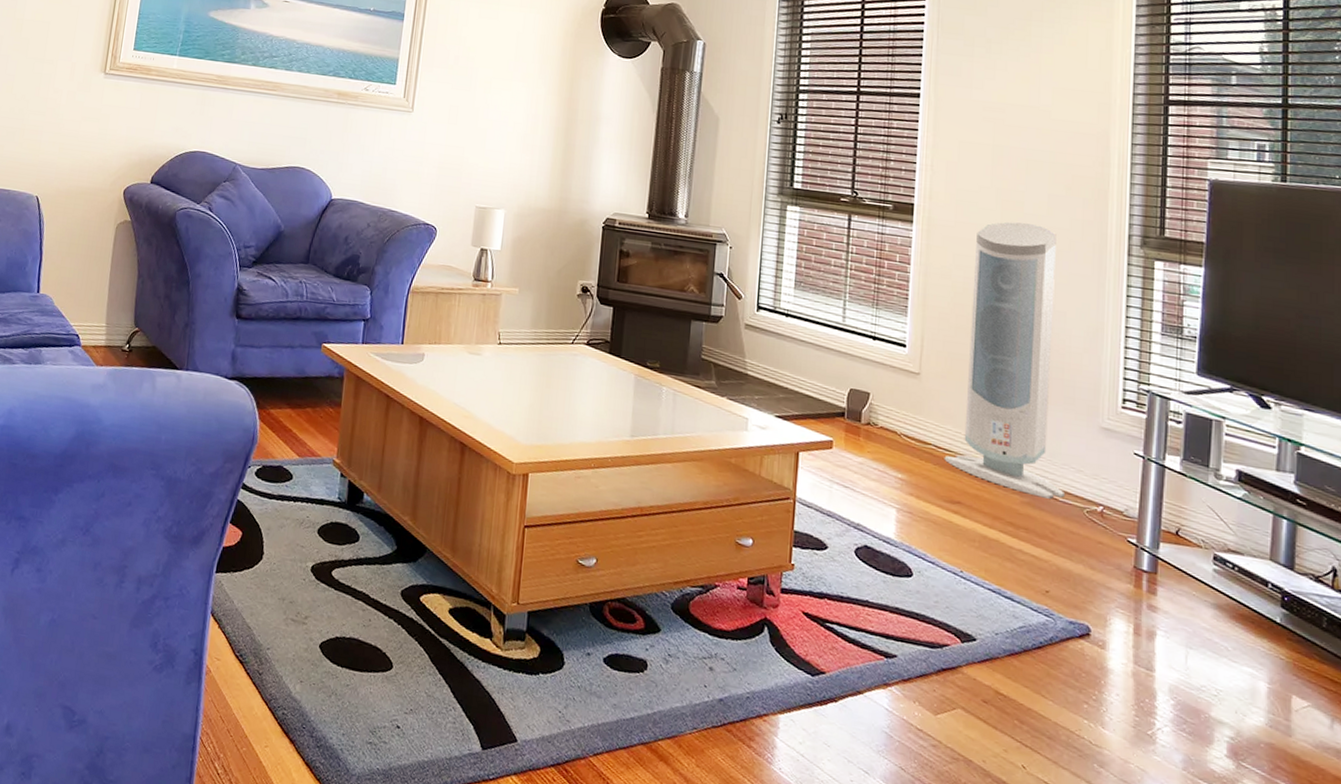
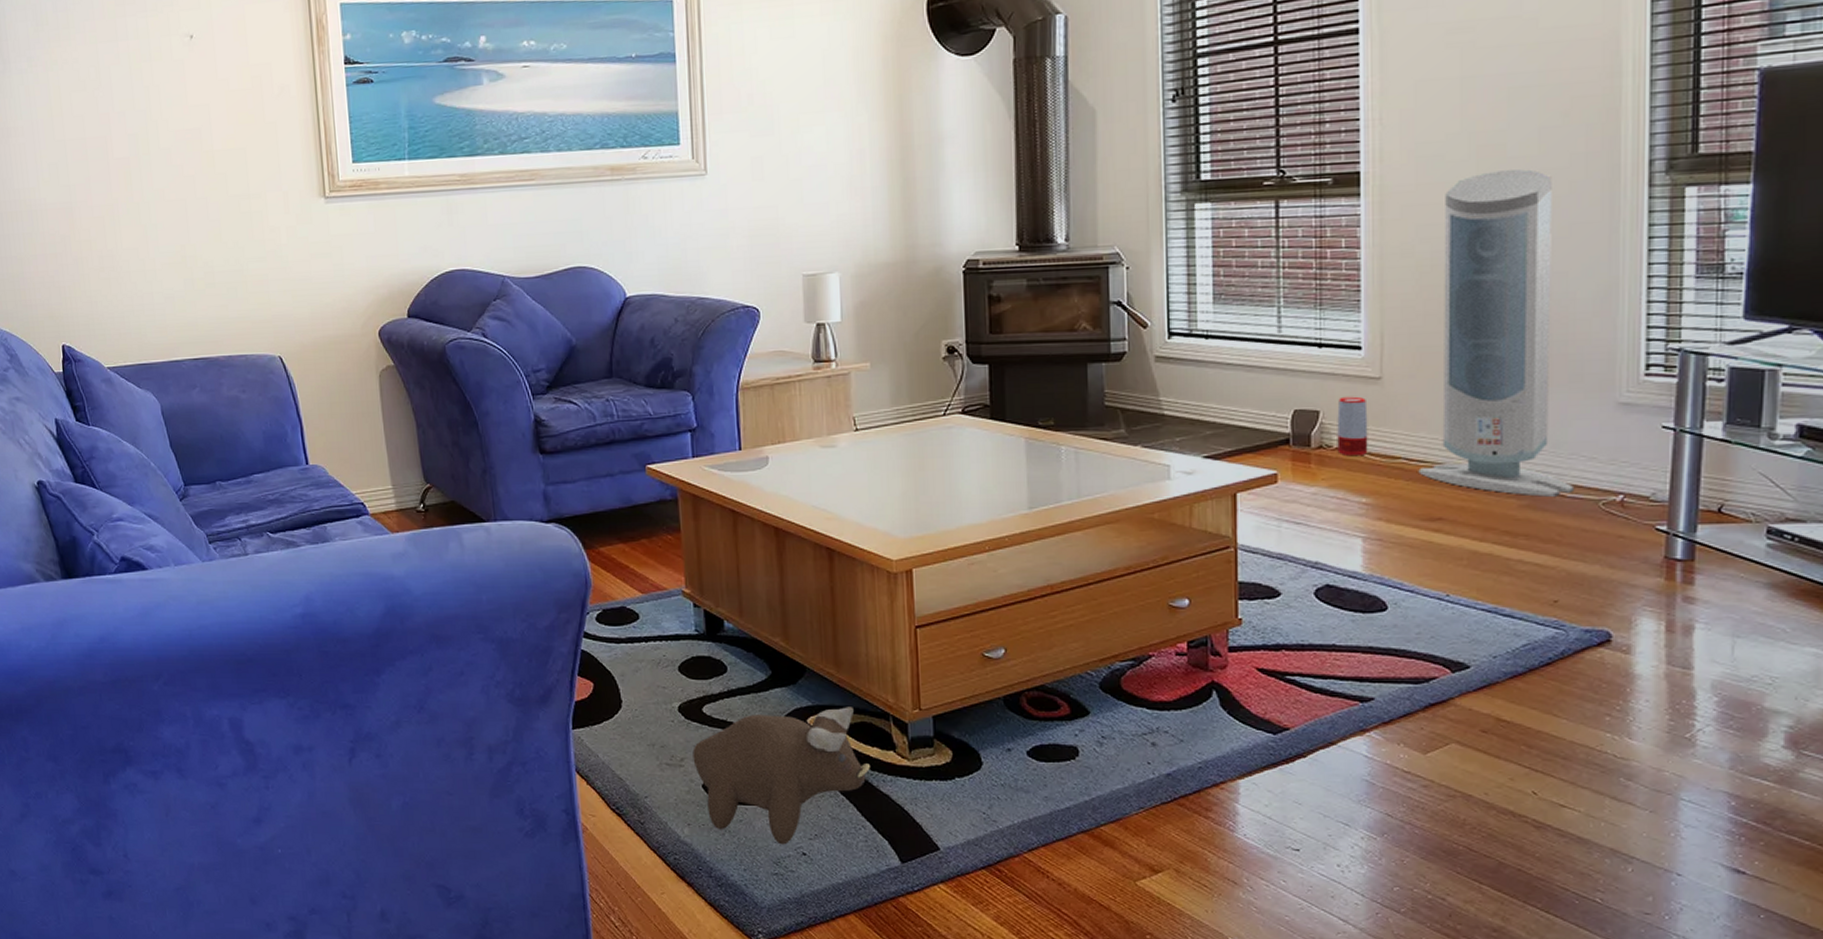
plush toy: none [315,584,468,715] -> present [692,707,870,845]
speaker: none [882,384,908,437] -> present [1337,396,1368,455]

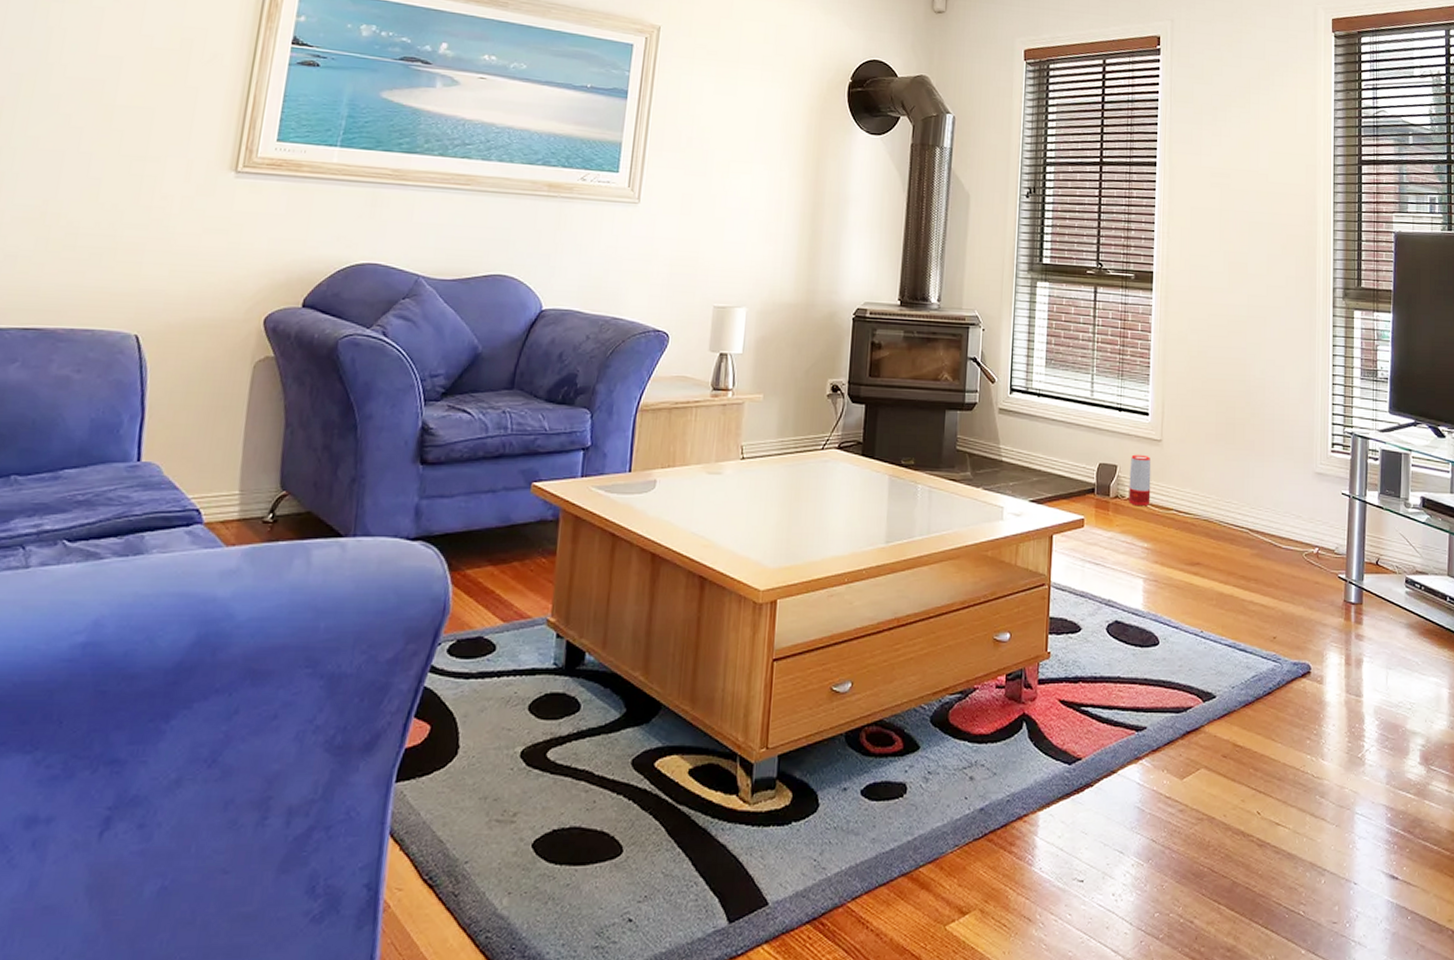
plush toy: present [692,707,870,845] -> none [526,747,711,911]
air purifier: present [1418,169,1575,497] -> none [1184,283,1288,547]

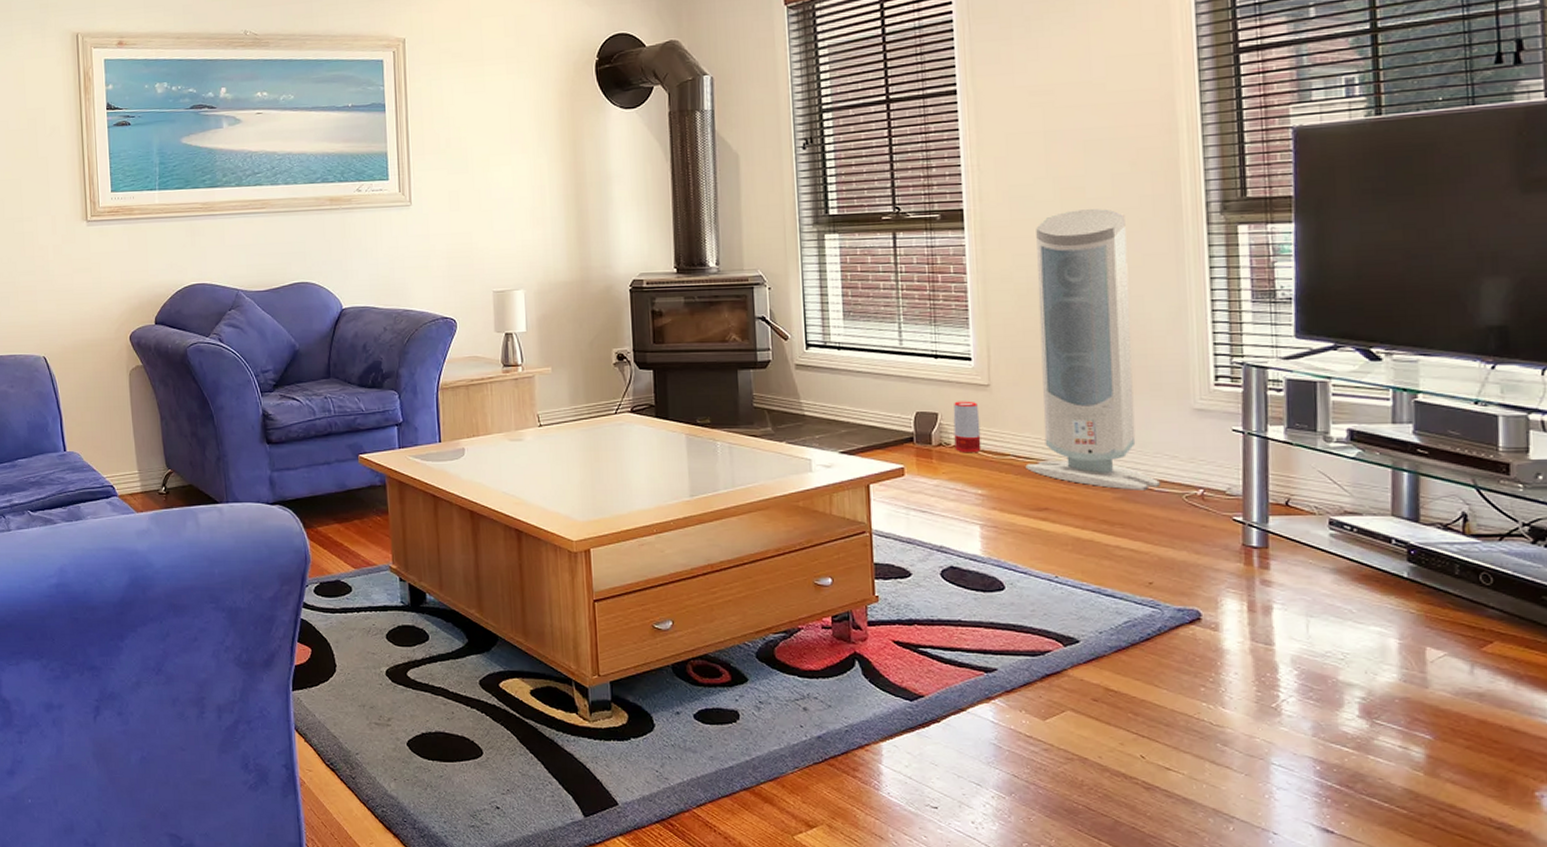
air purifier: none [1184,283,1288,547] -> present [1025,209,1161,490]

